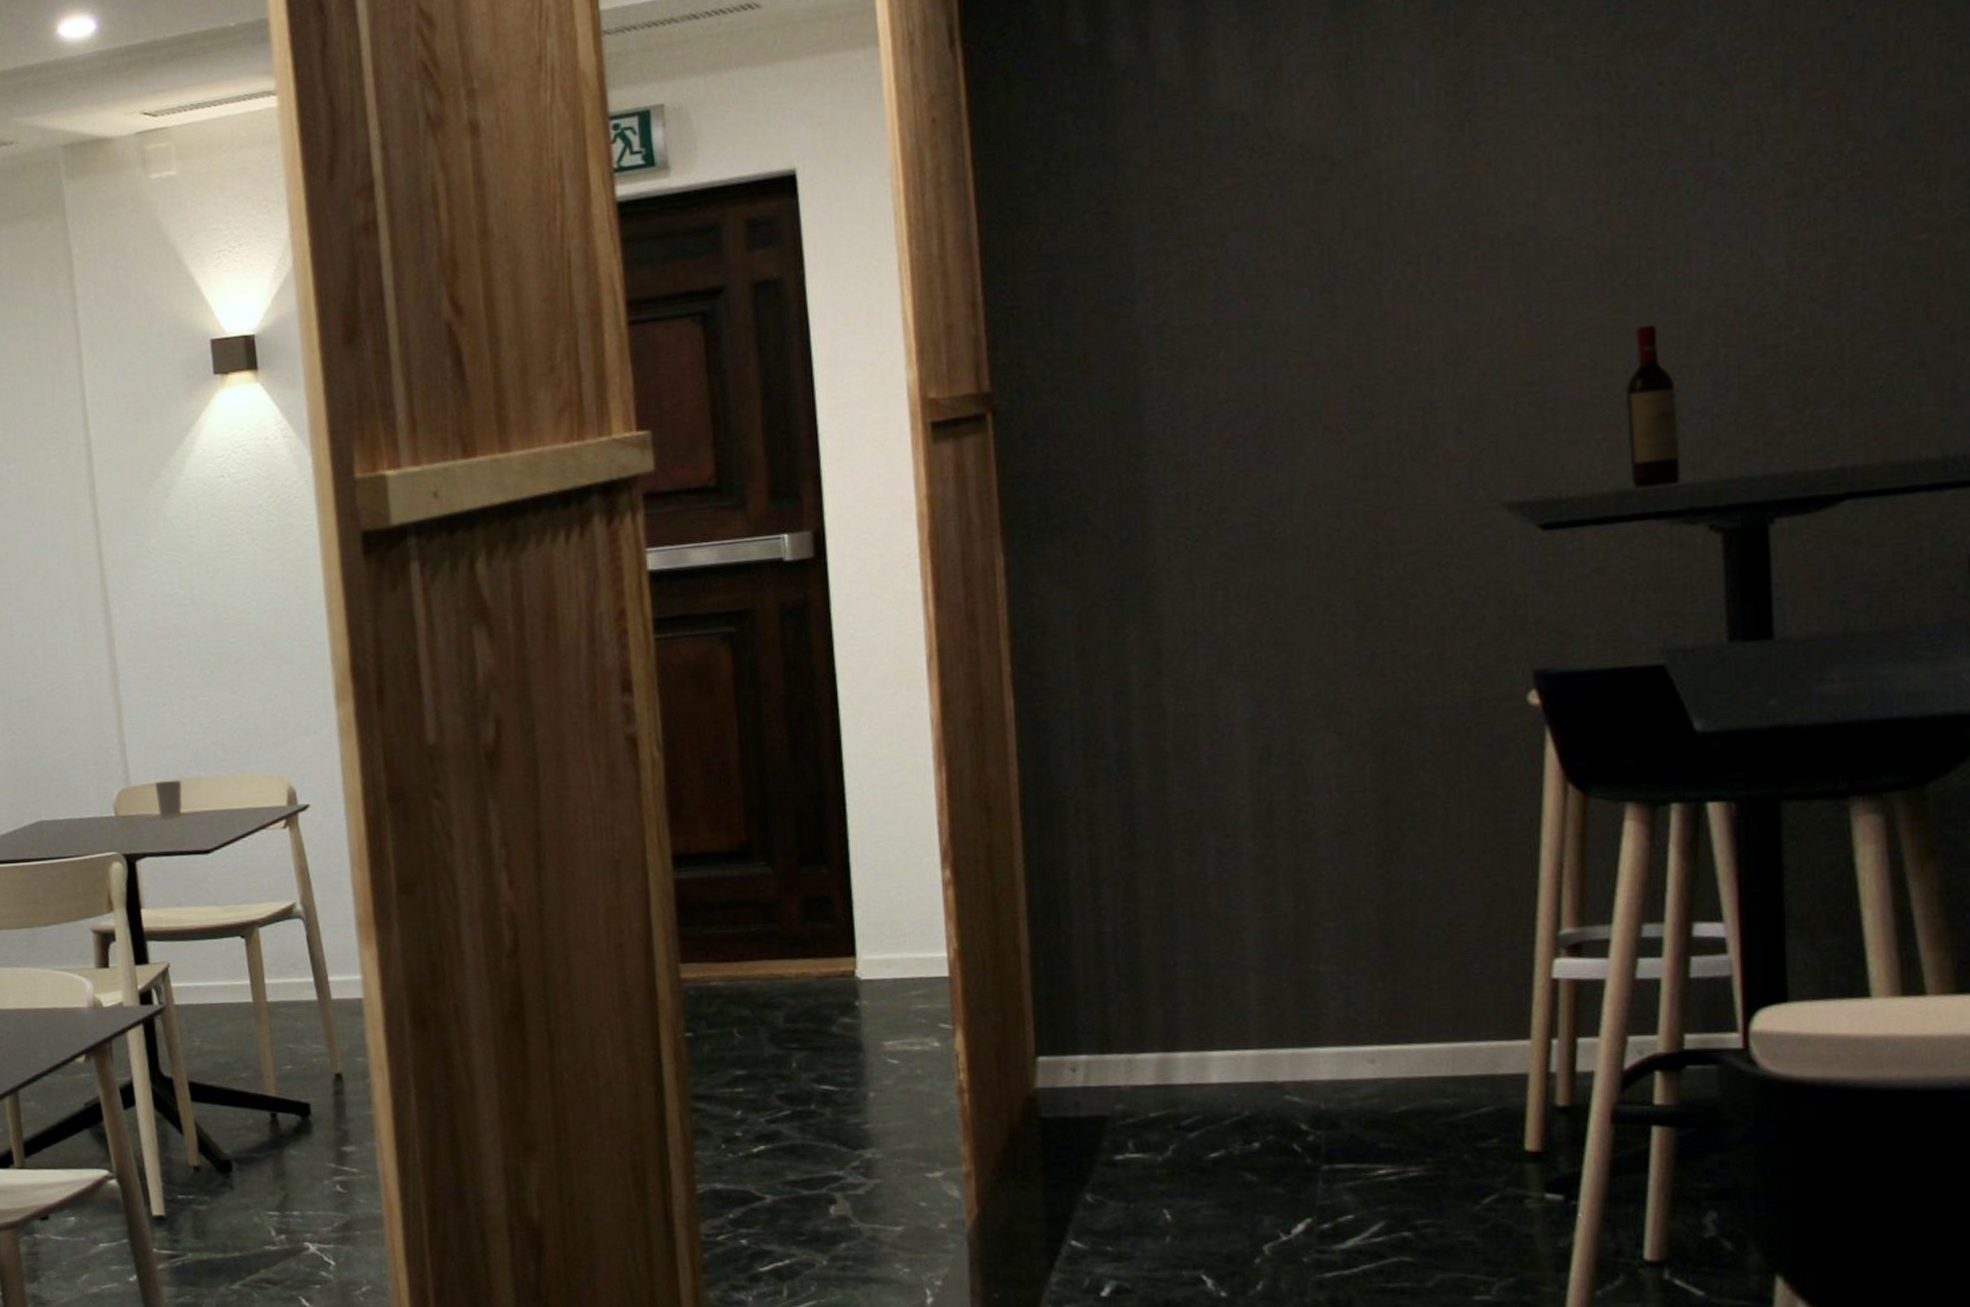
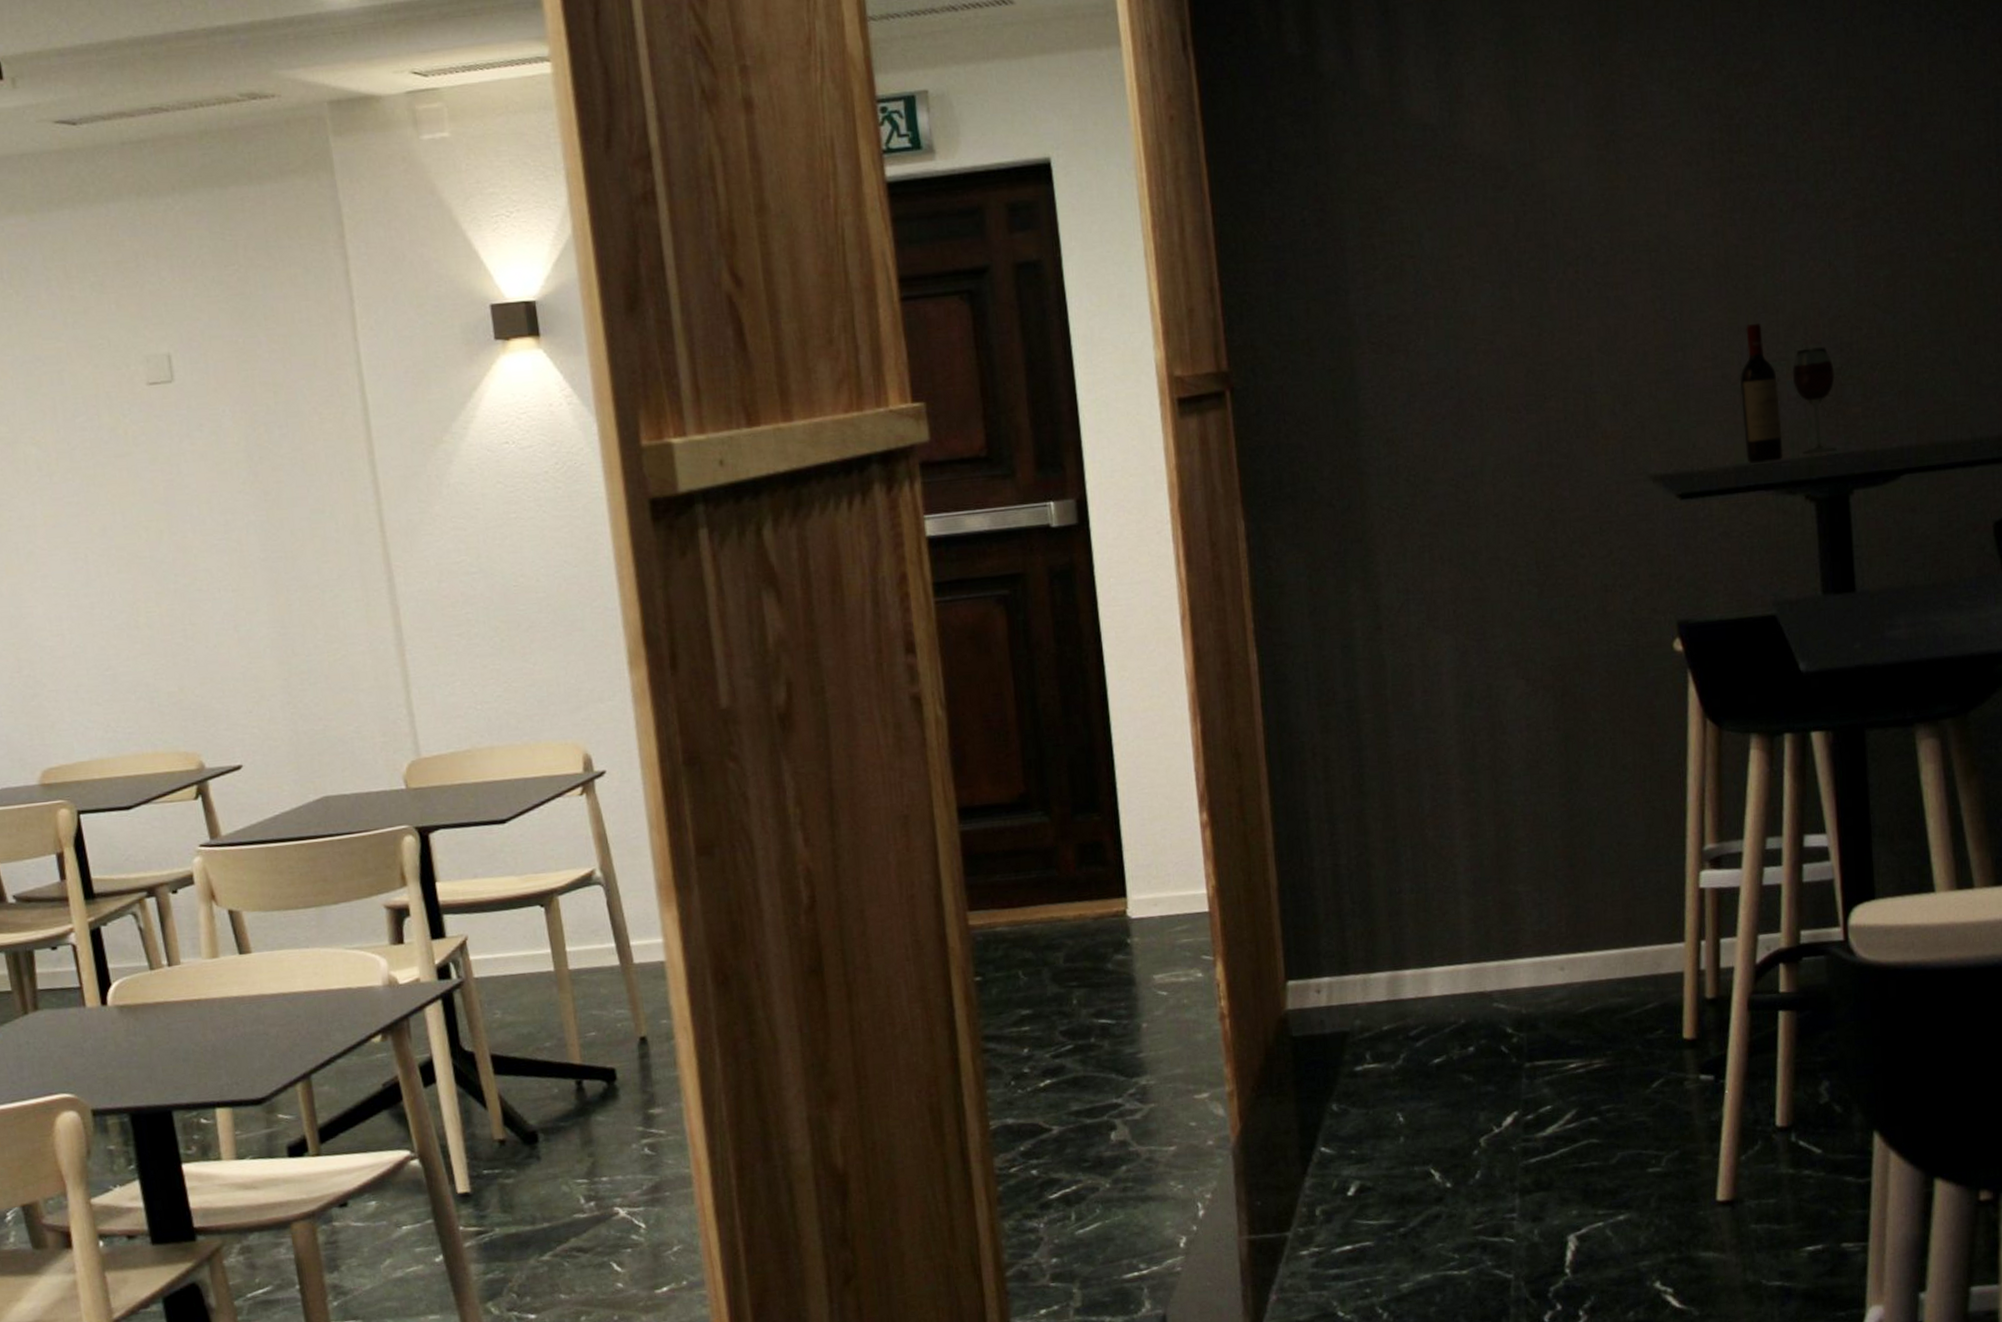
cup: present [154,781,183,822] -> none [446,751,476,793]
wineglass: none [1696,350,1754,478] -> present [1792,347,1837,455]

